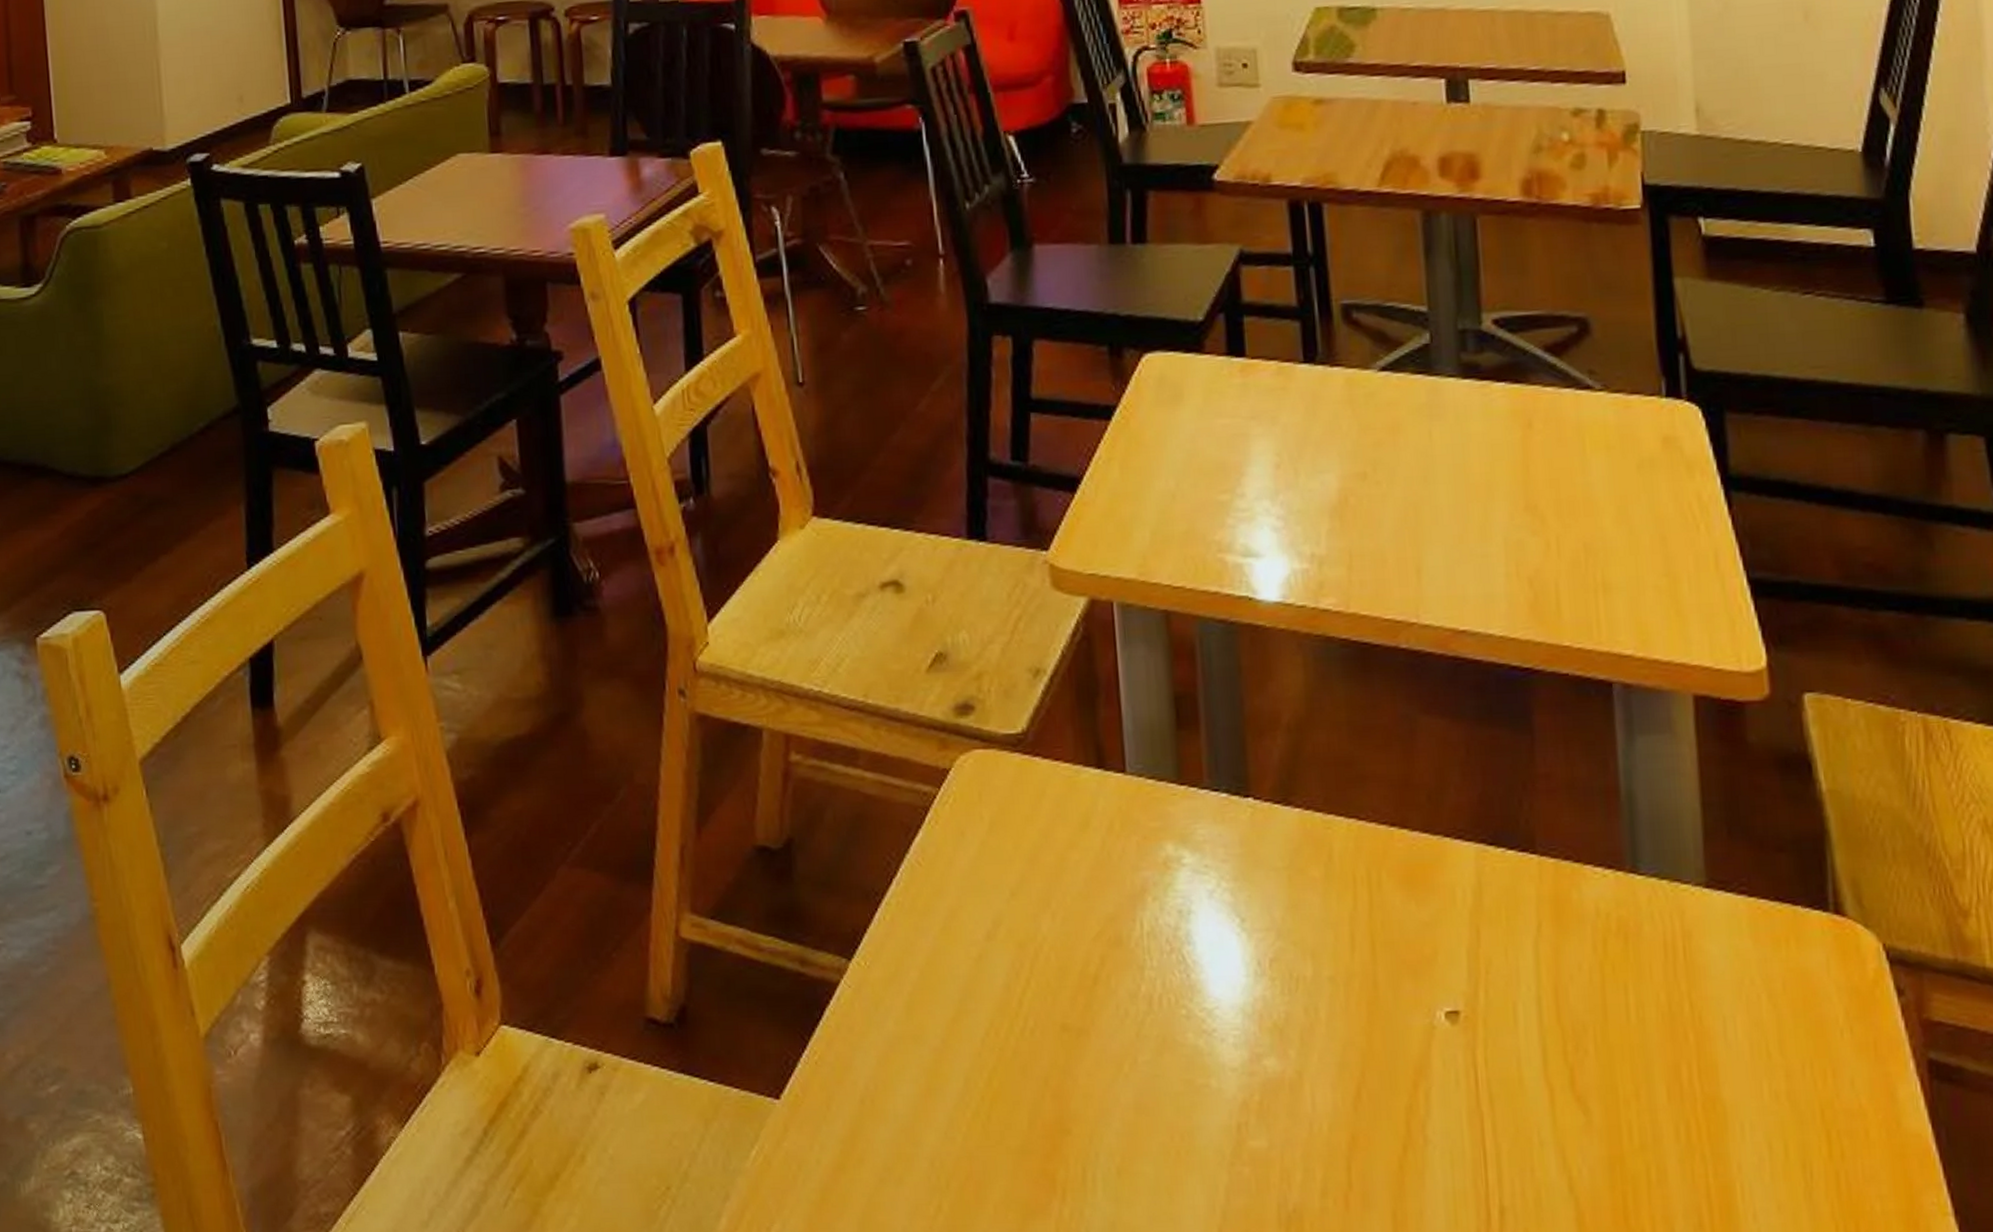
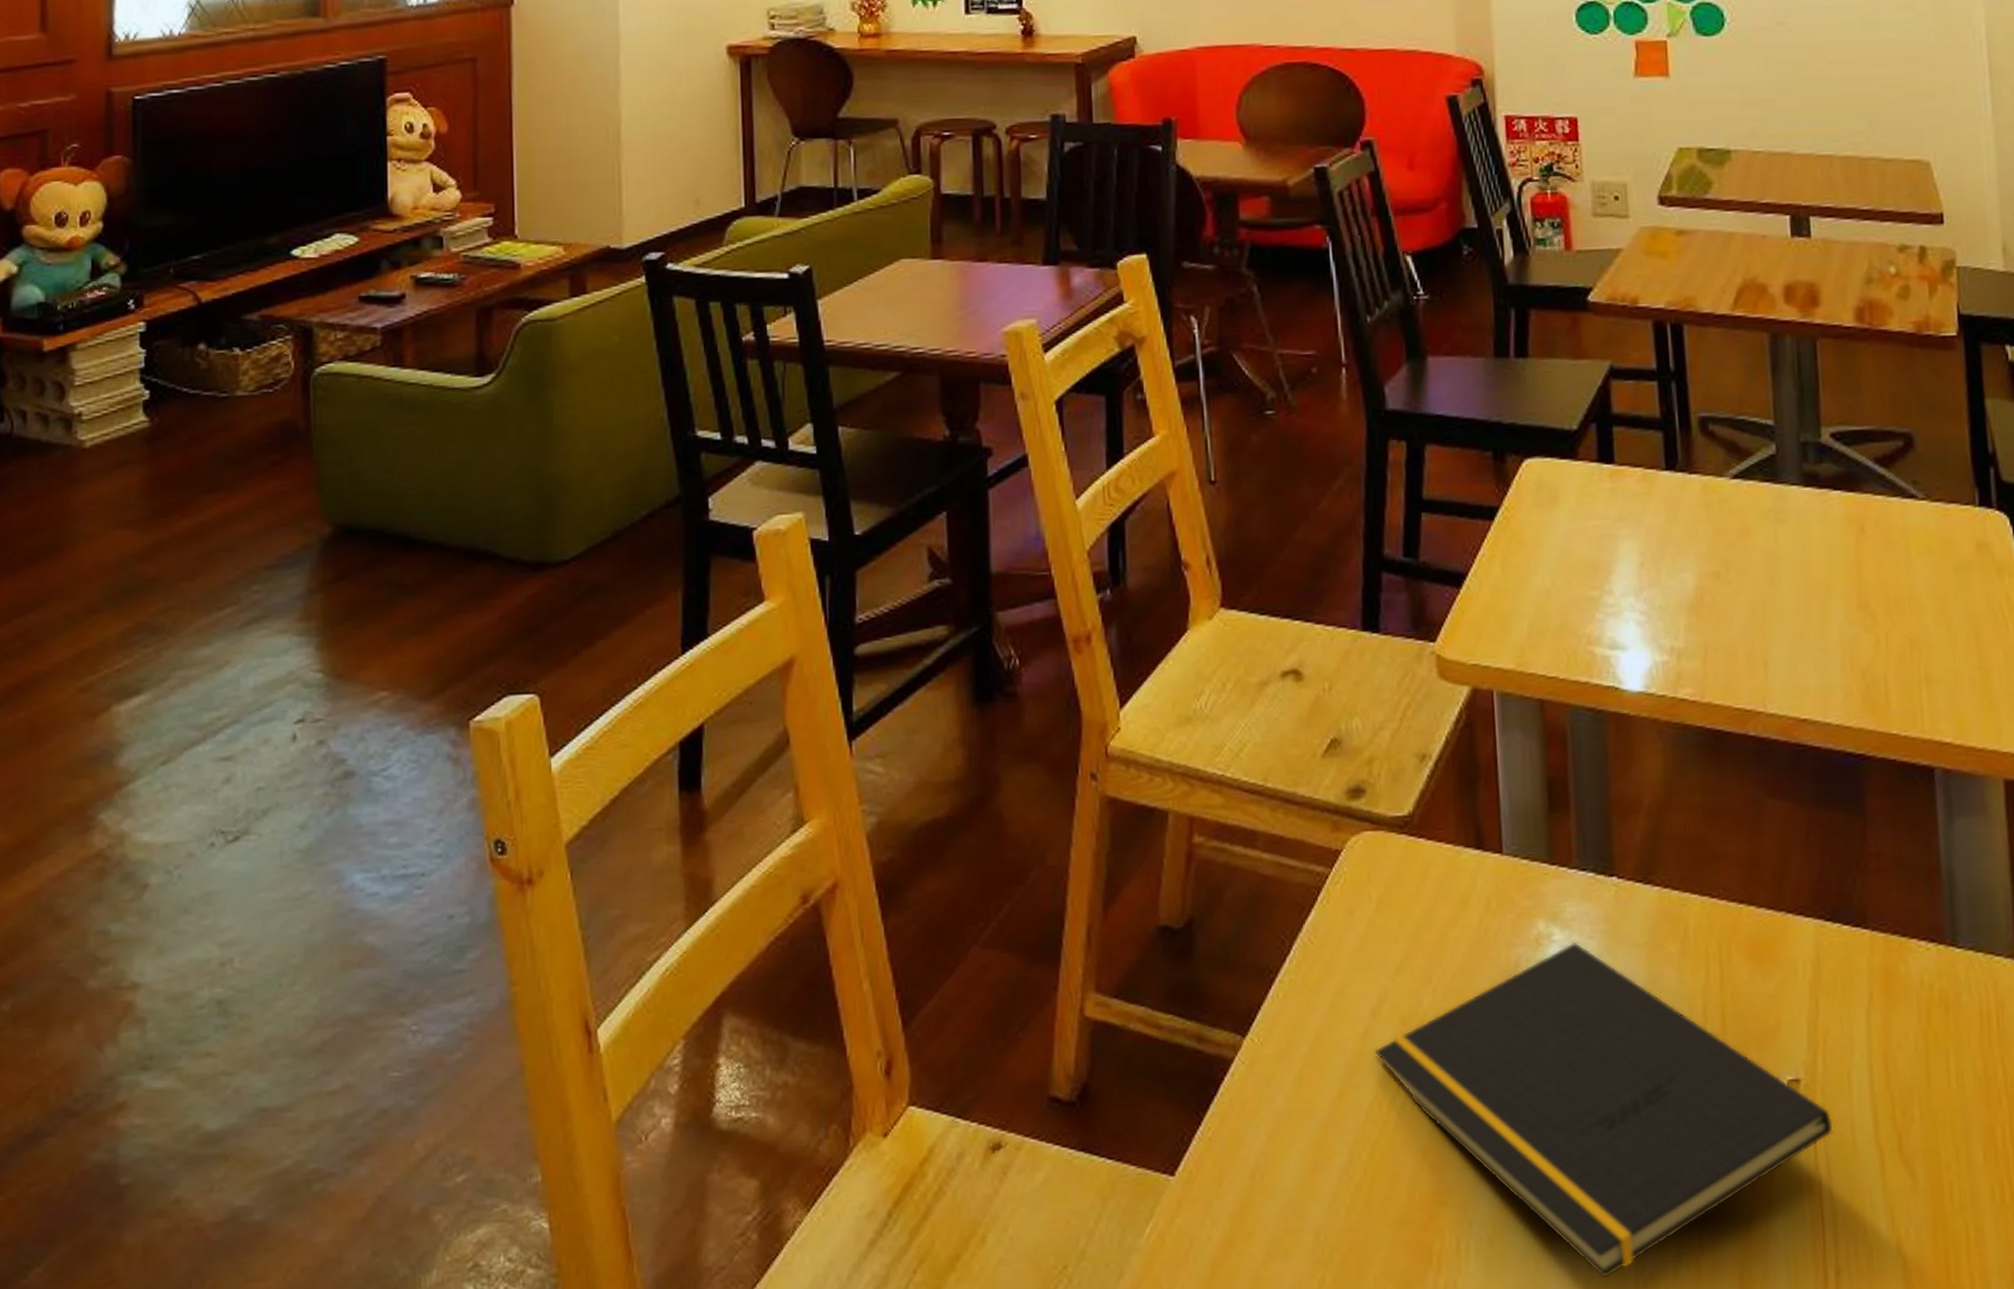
notepad: none [990,865,1497,1212] -> present [1375,942,1833,1279]

